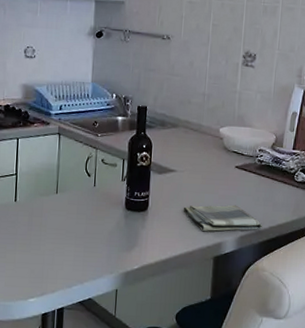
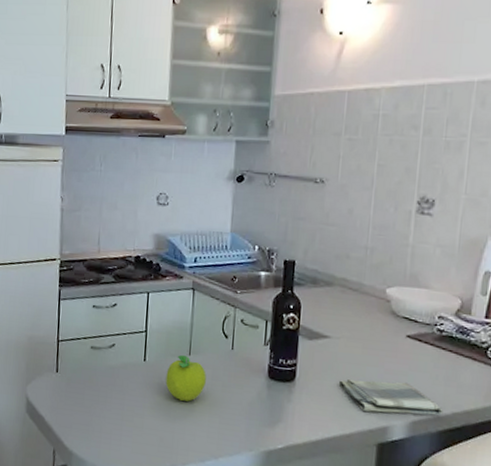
fruit: none [35,193,72,235] -> present [165,354,206,401]

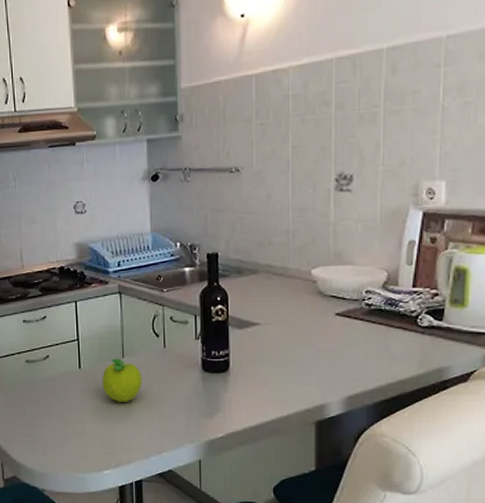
dish towel: present [338,379,443,416] -> none [272,359,378,392]

